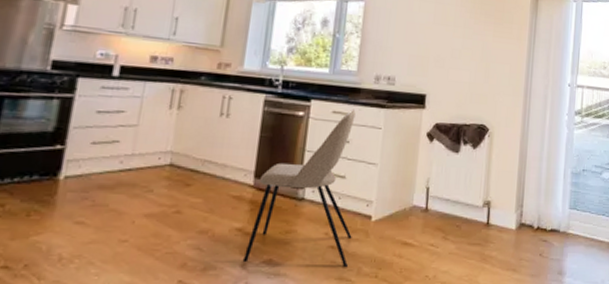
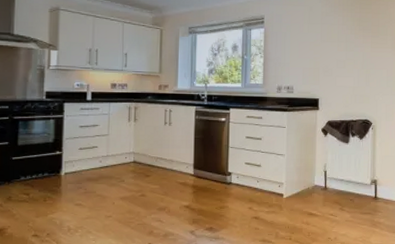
dining chair: present [242,109,356,268] -> none [191,113,270,233]

